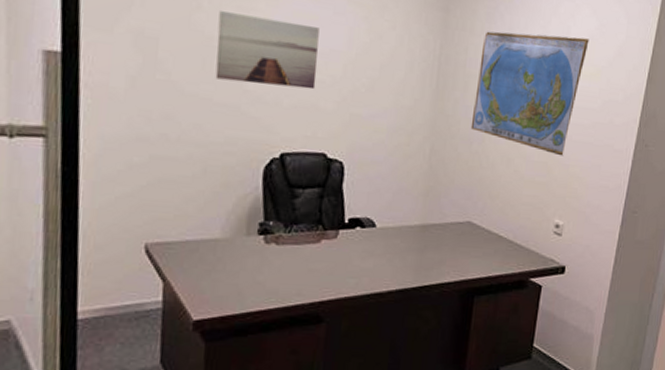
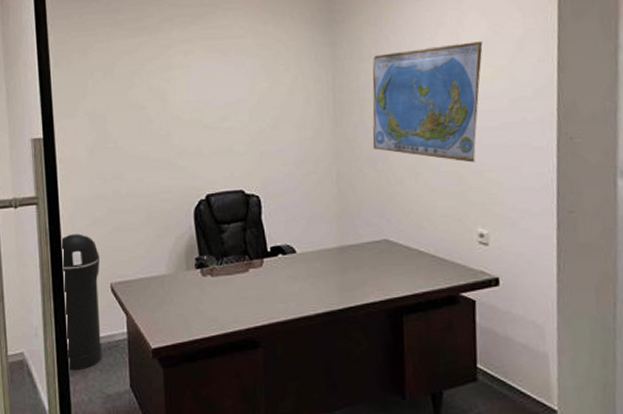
trash can: none [75,179,133,343] -> present [60,234,102,371]
wall art: present [215,11,320,90] -> none [147,82,228,140]

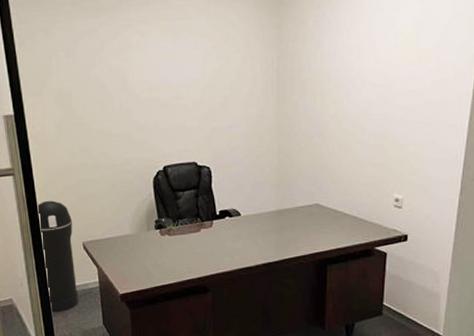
world map: present [372,41,483,163] -> none [310,25,415,138]

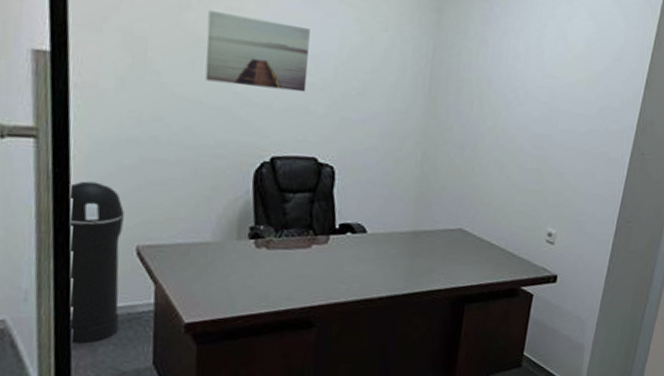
wall art: none [108,62,183,117] -> present [205,11,310,93]

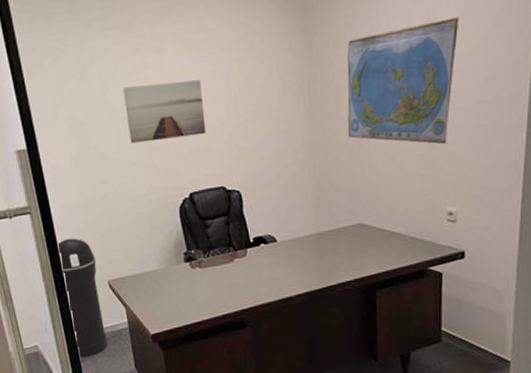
world map: none [463,34,587,164] -> present [347,17,459,145]

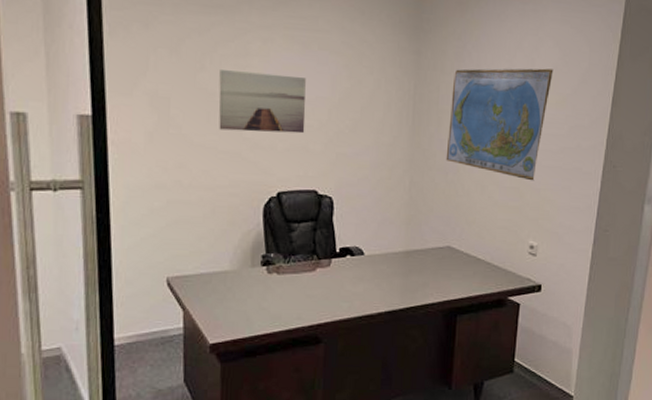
trash can: present [56,238,108,358] -> none [109,223,155,366]

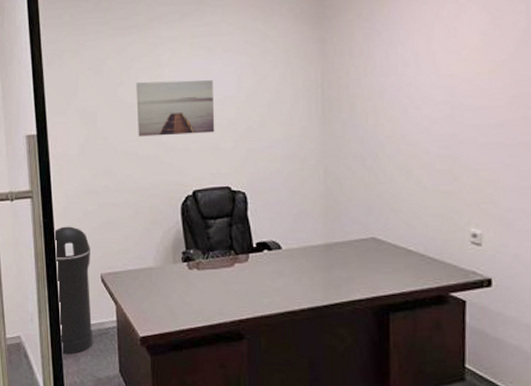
trash can: none [109,223,155,366] -> present [53,226,93,355]
world map: present [445,68,554,181] -> none [362,35,482,161]

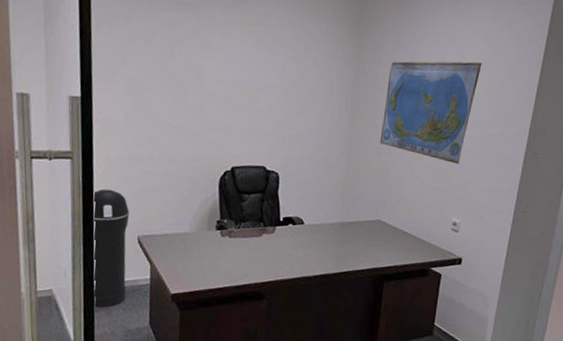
wall art: present [136,79,215,137] -> none [184,59,259,117]
world map: none [362,35,482,161] -> present [379,61,482,165]

